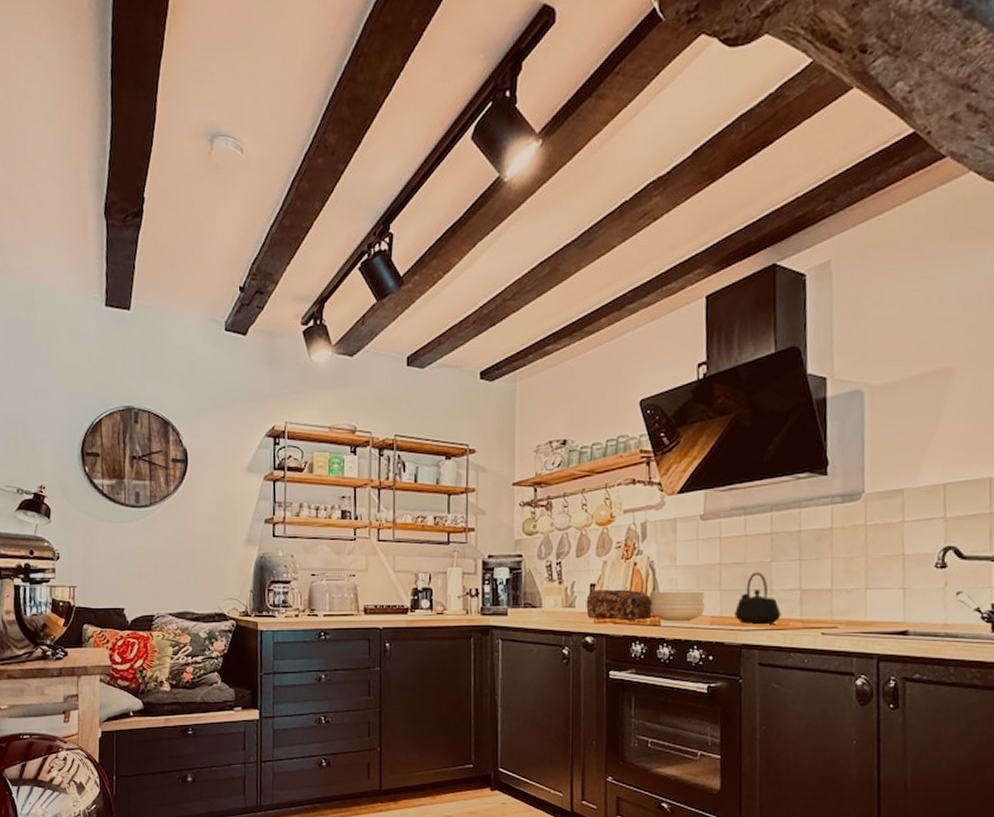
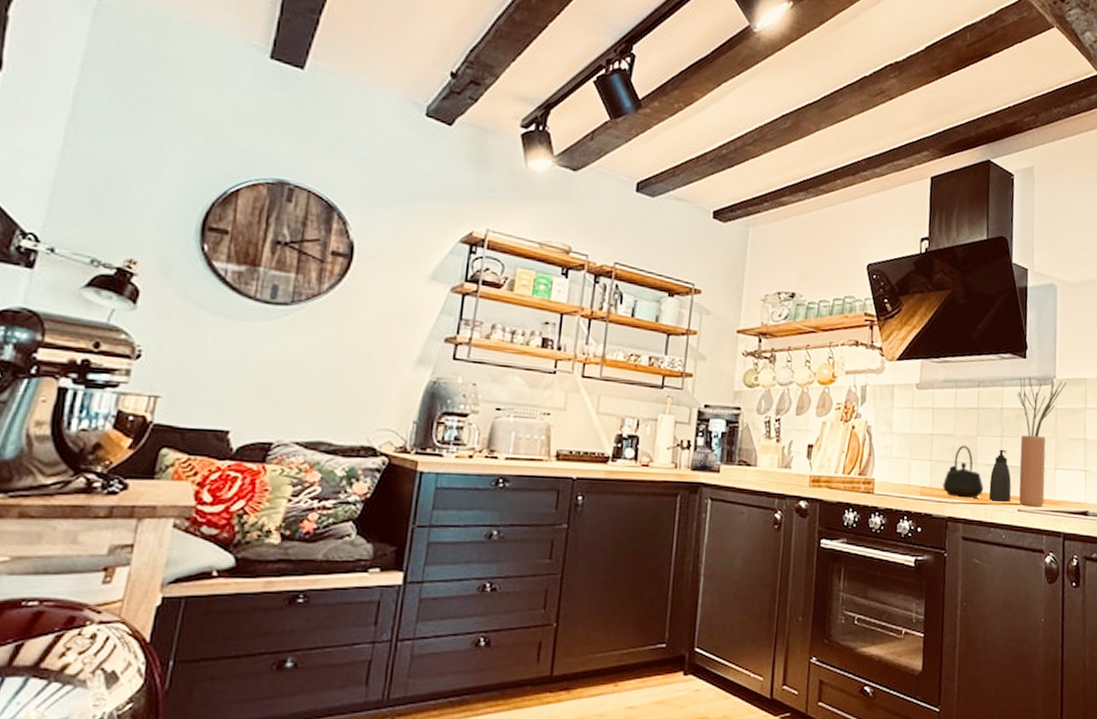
teapot: none [479,591,503,615] -> present [689,444,717,471]
bread loaf: present [586,589,653,620] -> none [802,451,868,486]
bowl: present [649,591,705,622] -> none [864,457,917,491]
soap dispenser: none [787,573,814,626] -> present [989,449,1012,502]
vase: none [817,494,878,630] -> present [1016,376,1067,507]

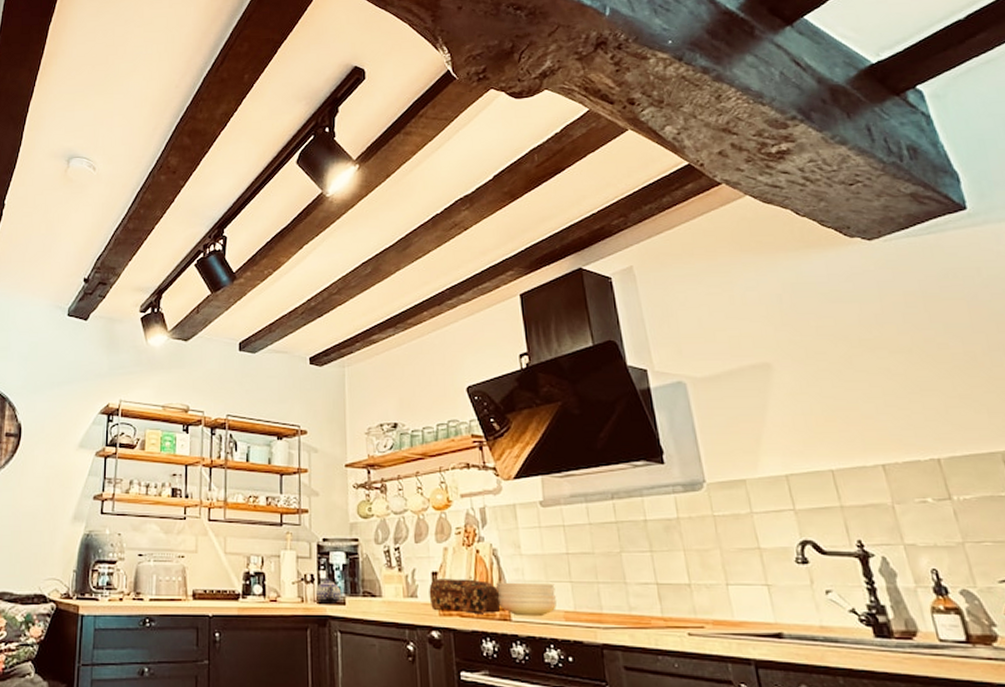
bread loaf: none [802,451,868,486] -> present [429,578,501,613]
bowl: none [864,457,917,491] -> present [496,582,558,617]
kettle: present [943,445,984,499] -> none [590,563,641,623]
soap dispenser: present [989,449,1012,502] -> none [645,565,676,625]
vase: present [1016,376,1067,507] -> none [660,483,721,630]

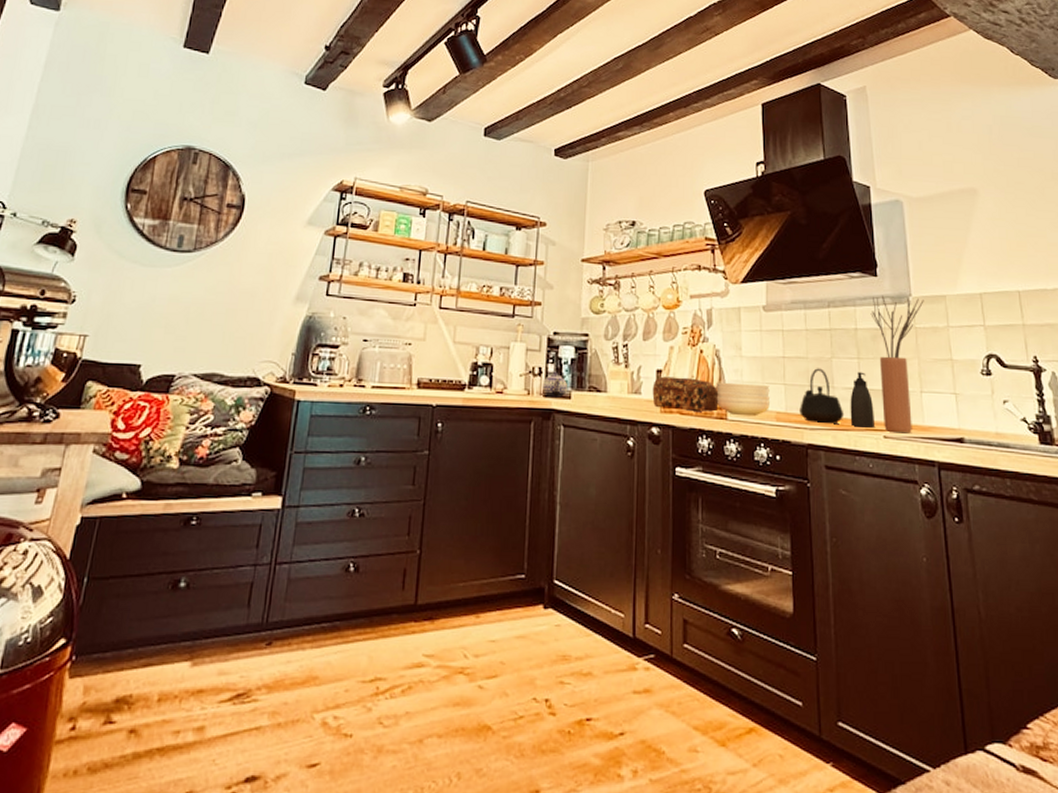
kettle: none [590,563,641,623] -> present [800,368,844,425]
soap dispenser: none [645,565,676,625] -> present [850,371,874,428]
vase: none [660,483,721,630] -> present [870,295,924,434]

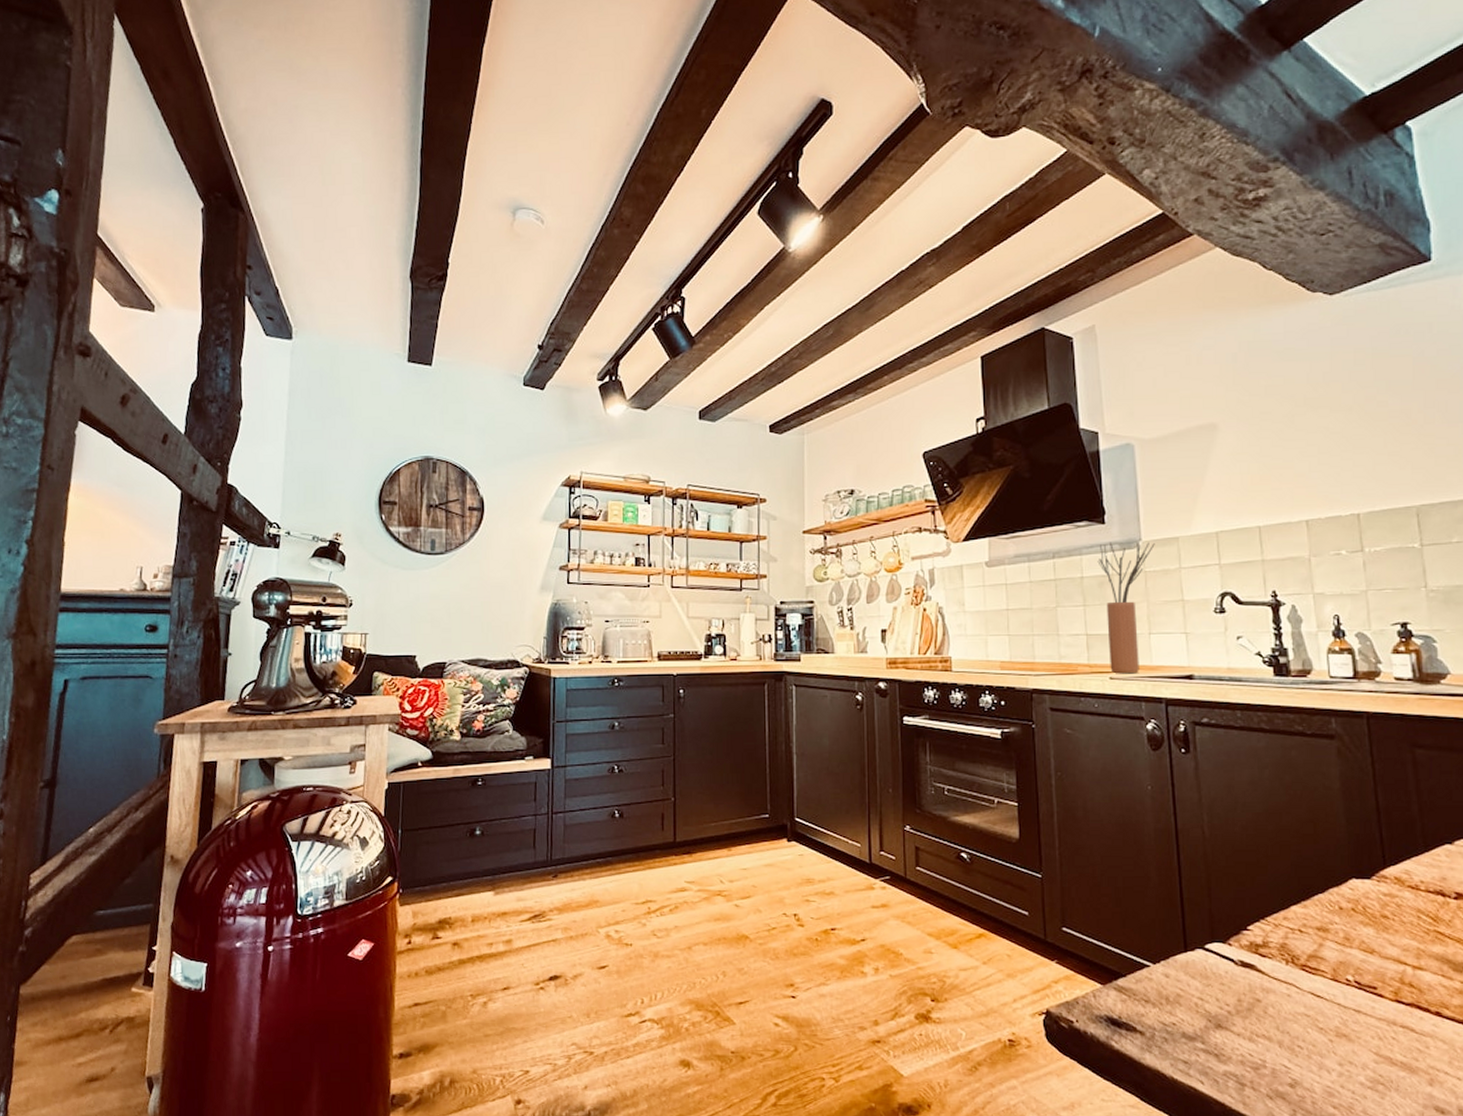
teapot: present [541,371,567,398] -> none [772,637,796,661]
bread loaf: present [652,376,719,412] -> none [878,635,943,665]
bowl: present [716,382,771,417] -> none [940,636,995,667]
kettle: present [800,368,844,425] -> none [1024,618,1070,670]
soap dispenser: present [850,371,874,428] -> none [1075,618,1100,671]

